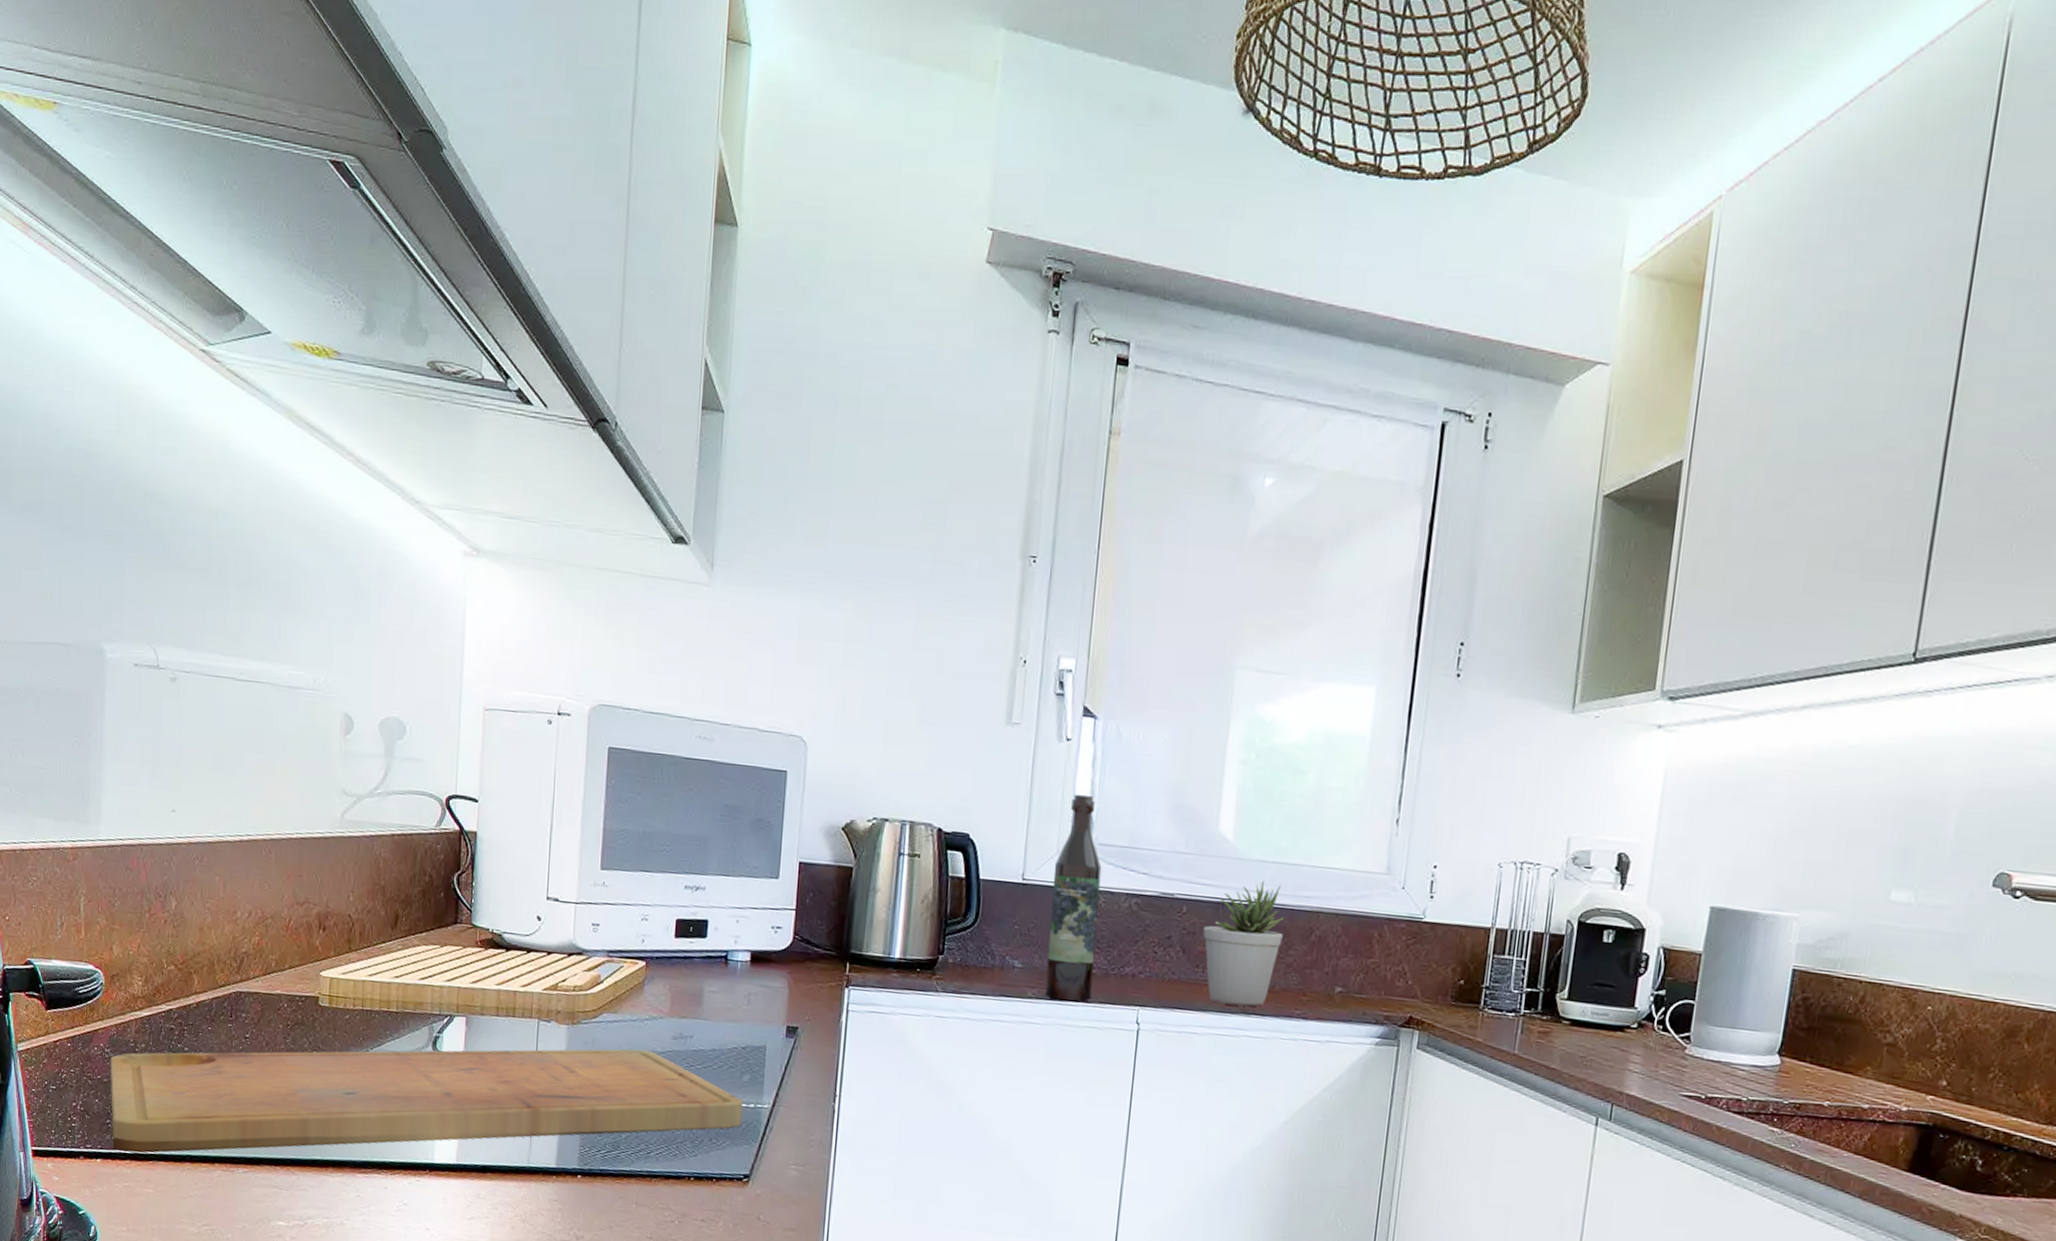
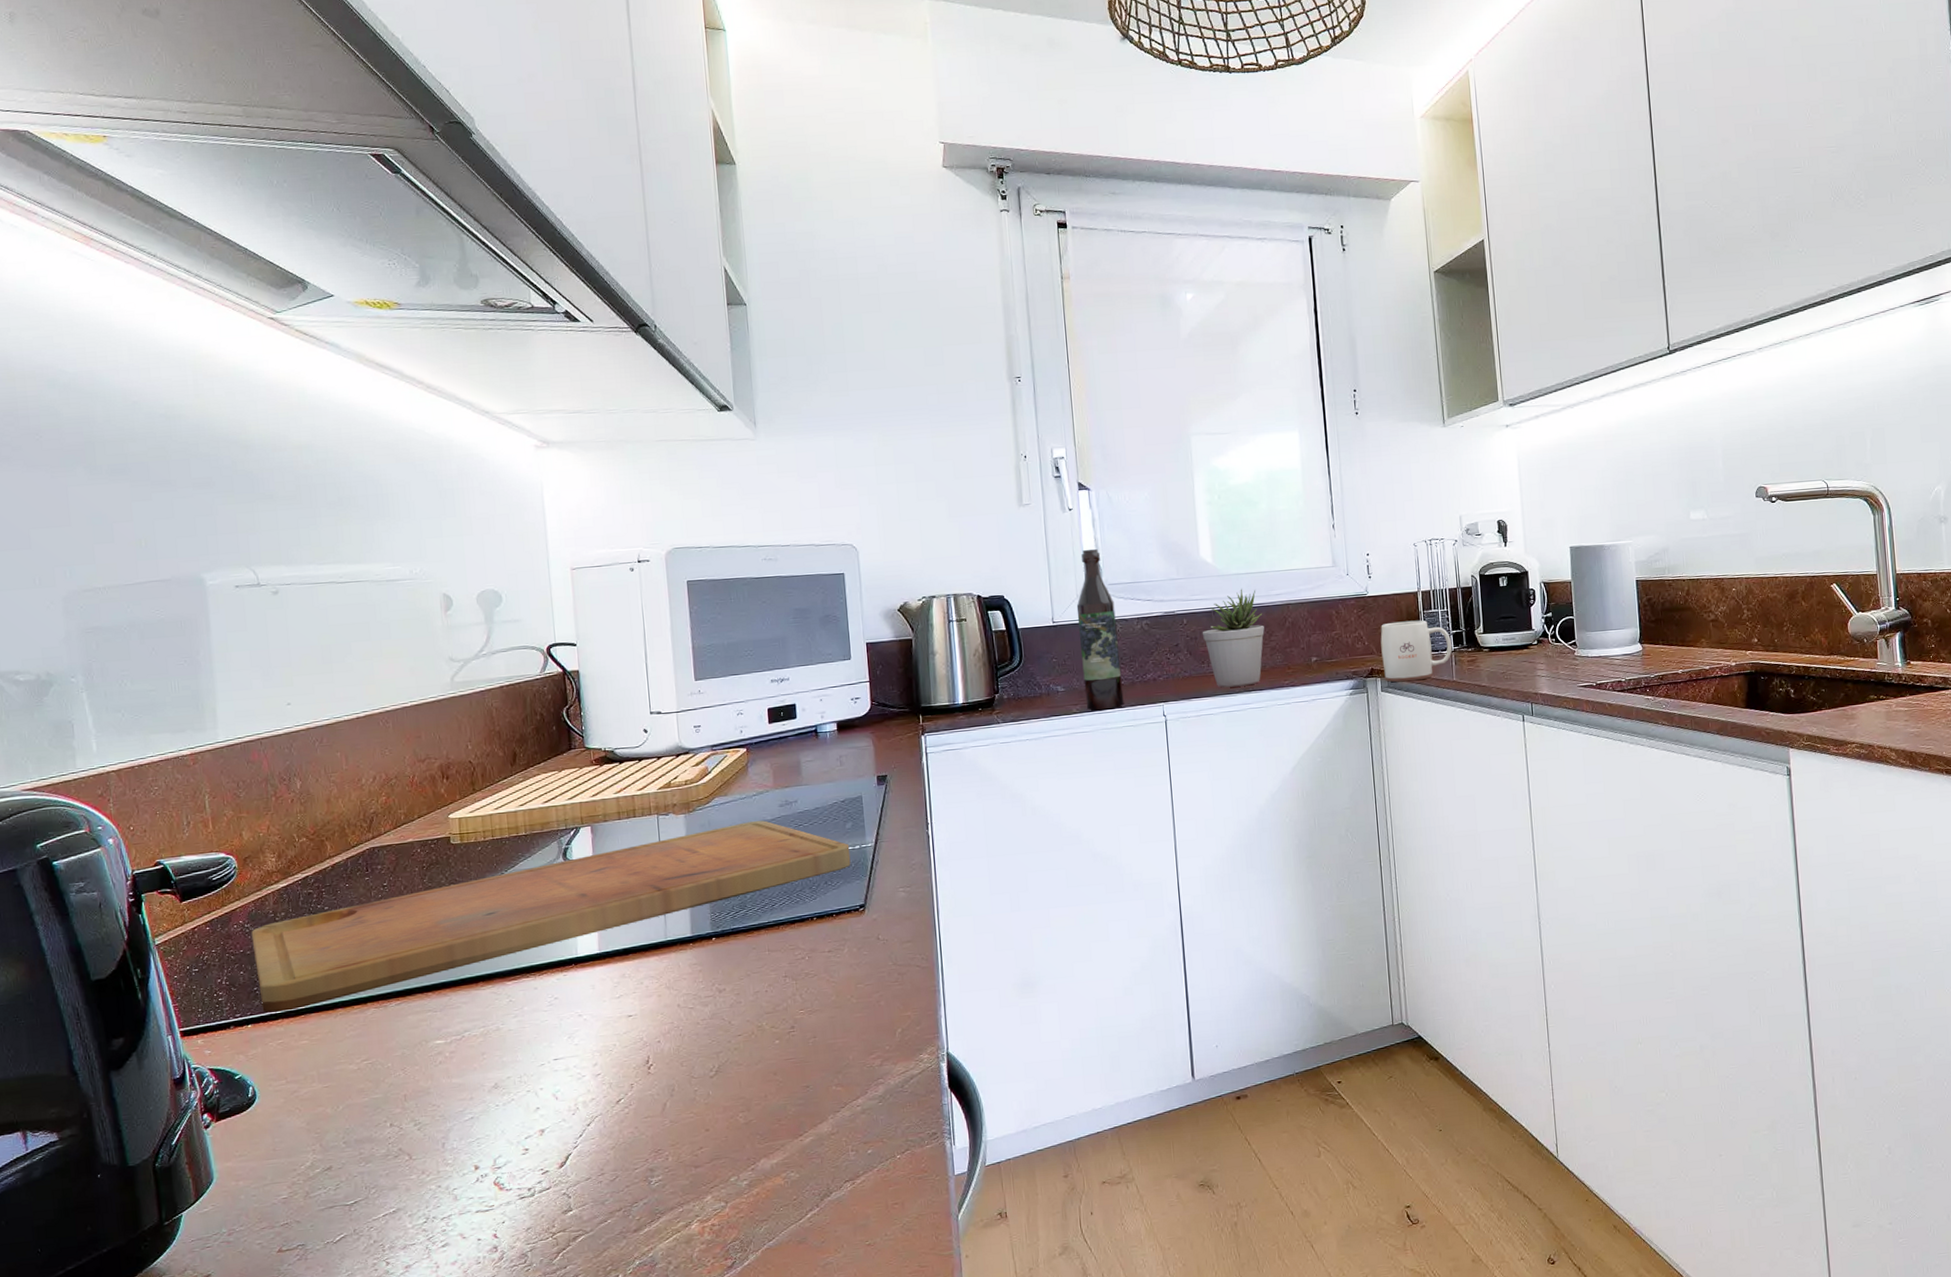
mug: none [1425,961,1523,1045] -> present [1380,620,1453,683]

